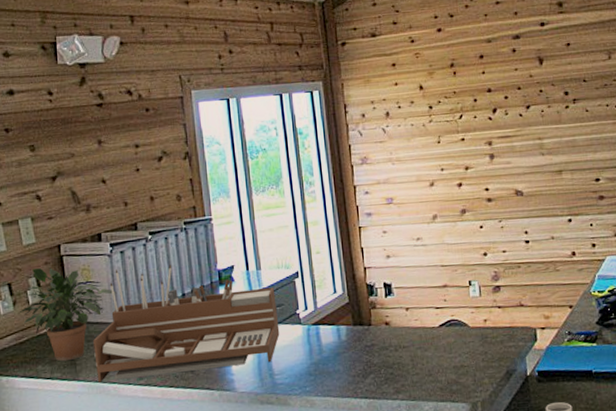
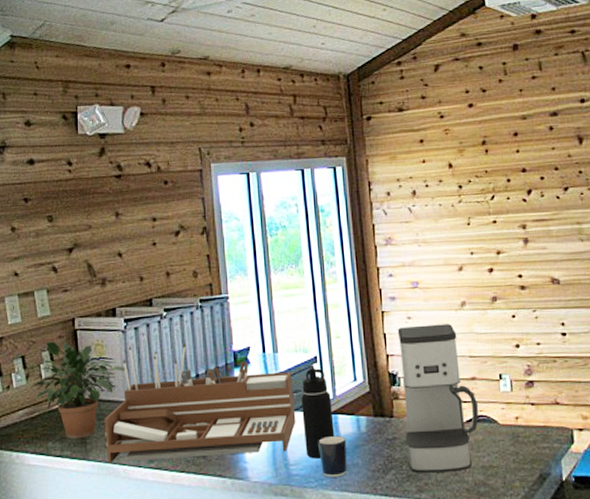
water bottle: none [284,282,317,368] -> present [301,367,335,459]
mug: none [300,345,329,384] -> present [317,436,348,477]
coffee maker: none [374,236,451,376] -> present [397,324,479,473]

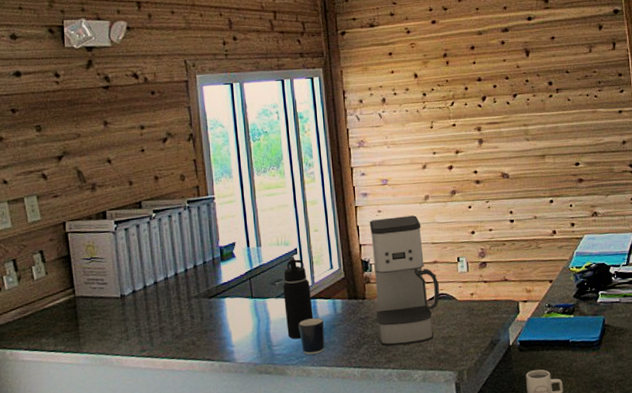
potted plant: present [29,341,130,440] -> none [21,244,121,335]
desk organizer: present [104,342,296,463] -> none [97,240,278,355]

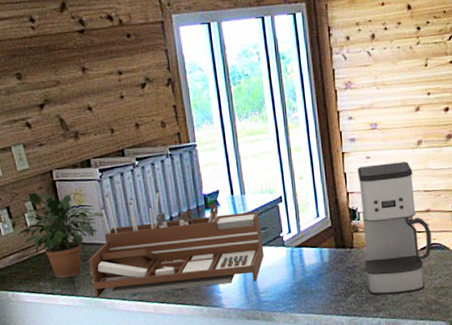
potted plant: none [21,244,121,335] -> present [16,192,109,279]
desk organizer: none [97,240,278,355] -> present [89,188,264,298]
water bottle: present [283,258,314,339] -> none [268,206,300,287]
mug: present [297,318,325,355] -> none [284,266,312,302]

